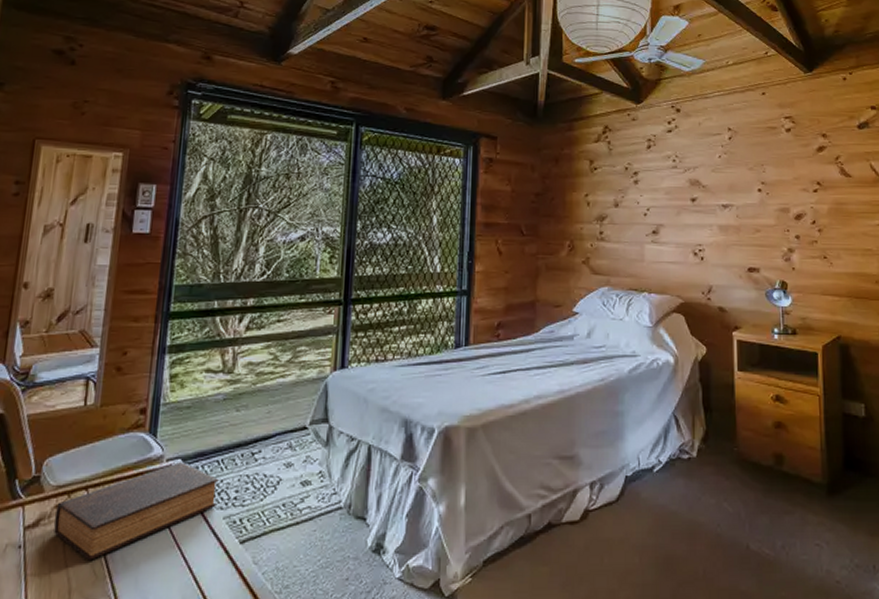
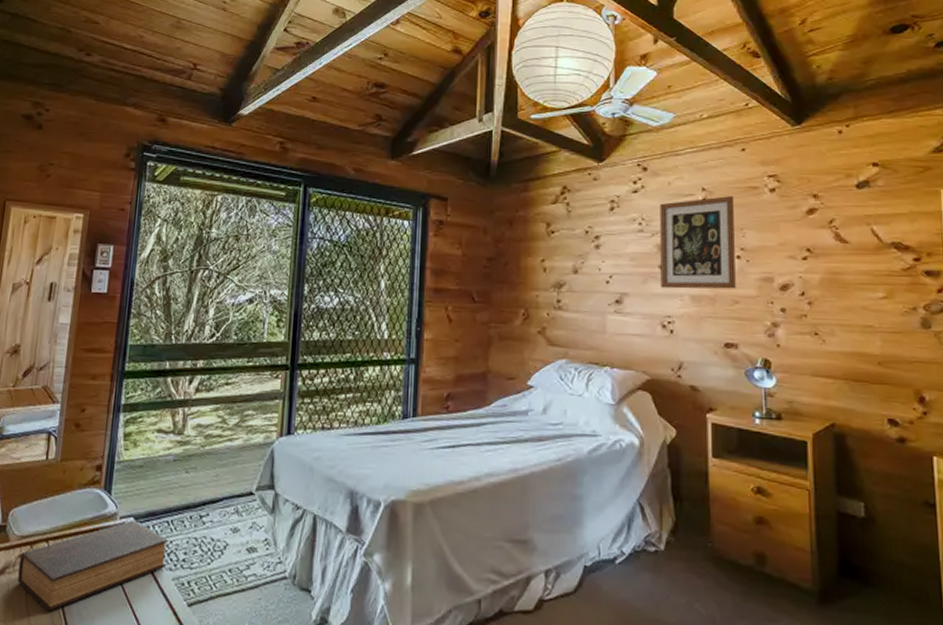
wall art: none [691,135,758,220] -> present [660,196,736,289]

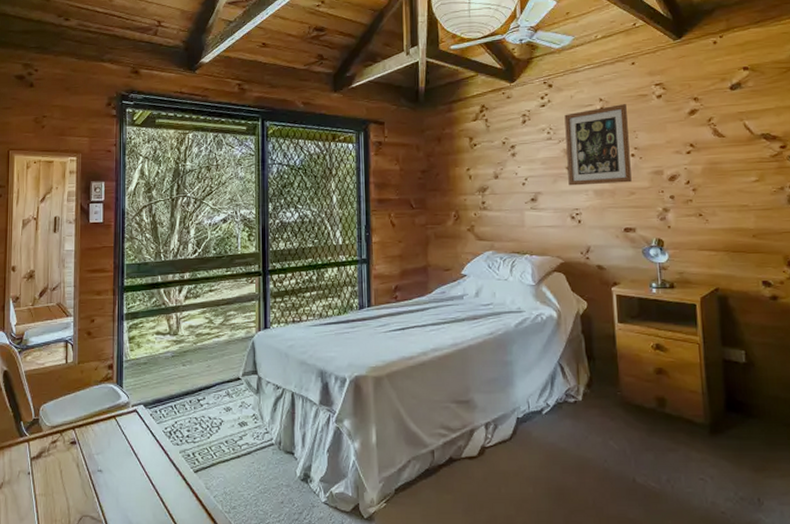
book: present [17,520,168,611] -> none [53,407,173,485]

